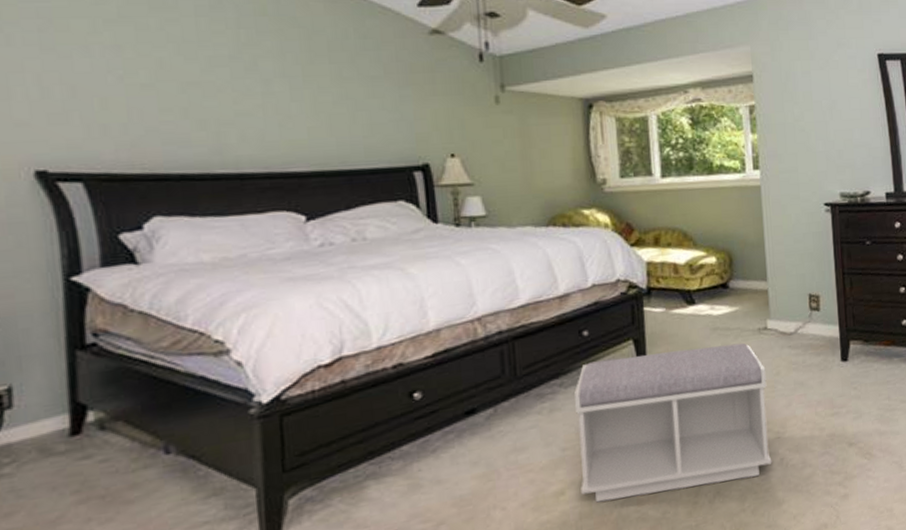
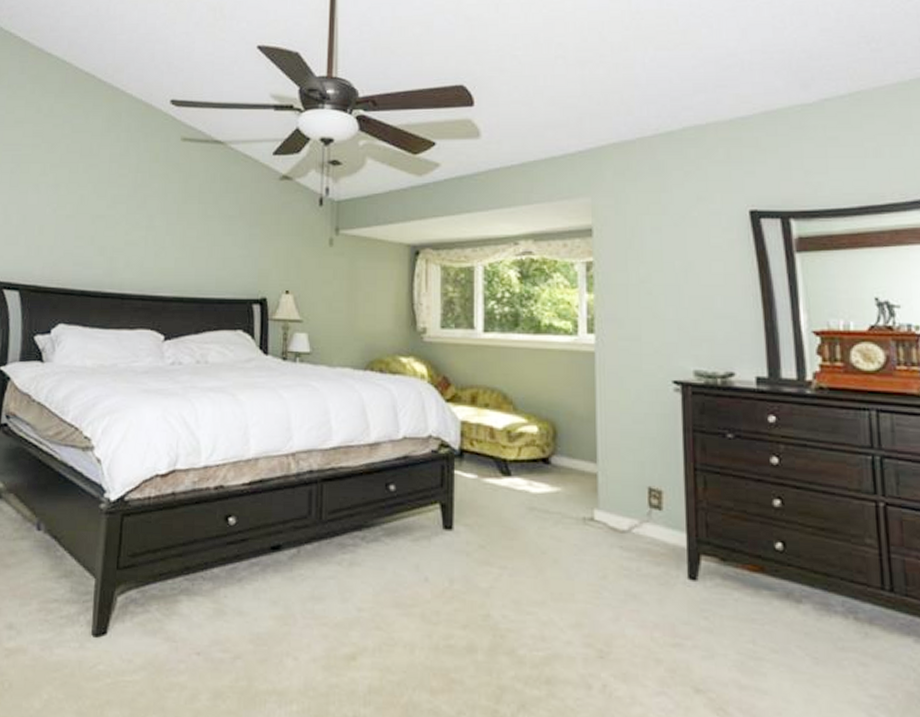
bench: present [574,343,772,503] -> none [373,520,592,699]

